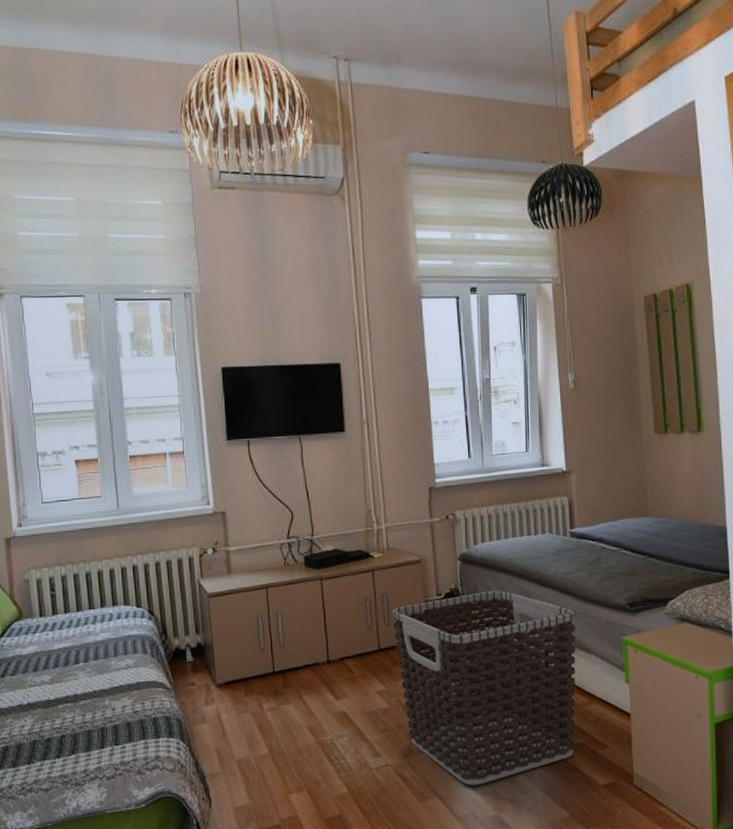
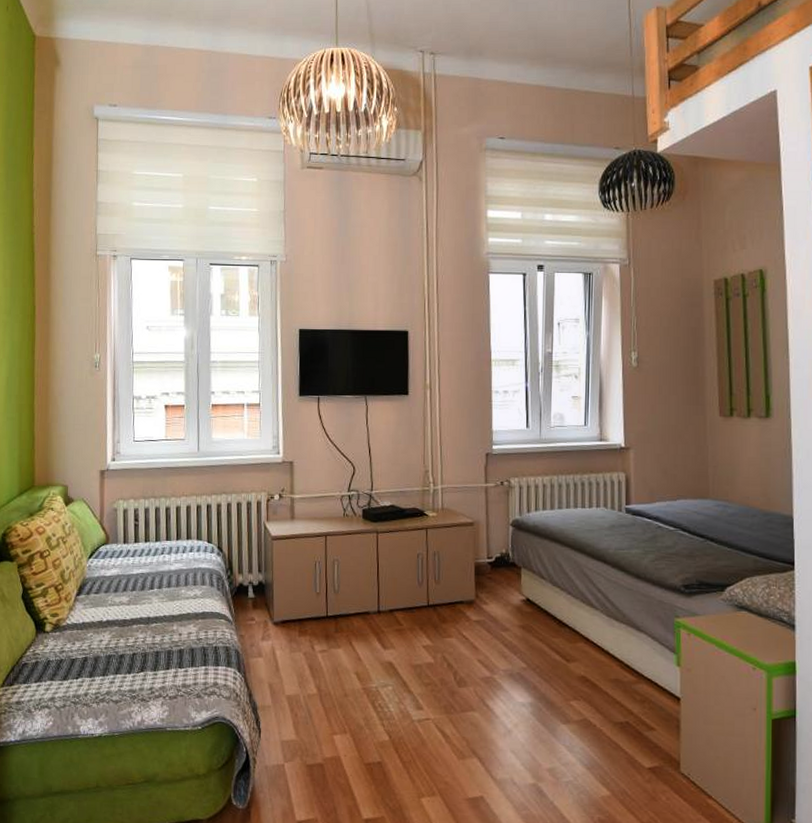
clothes hamper: present [391,590,576,786] -> none [442,558,627,751]

